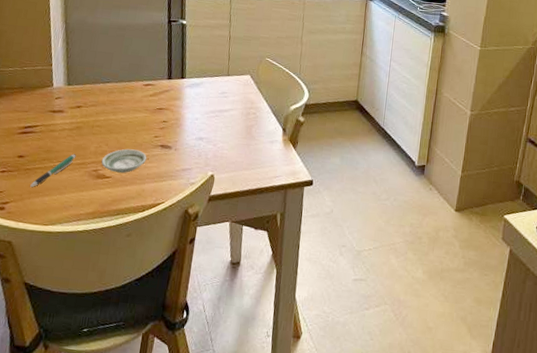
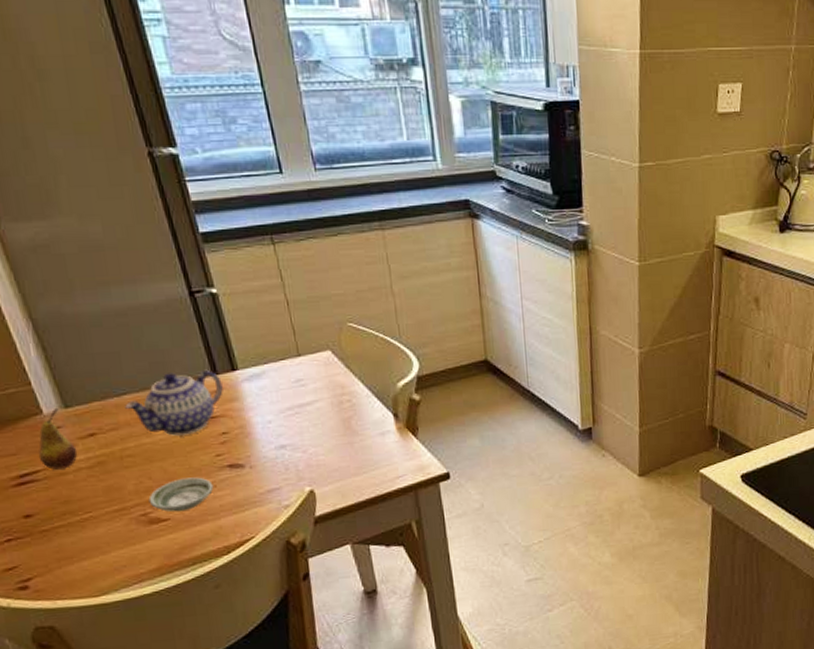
pen: present [30,154,76,188] -> none [55,498,110,554]
fruit: none [41,84,67,128] -> present [38,407,78,470]
teapot: none [105,73,173,119] -> present [125,369,223,436]

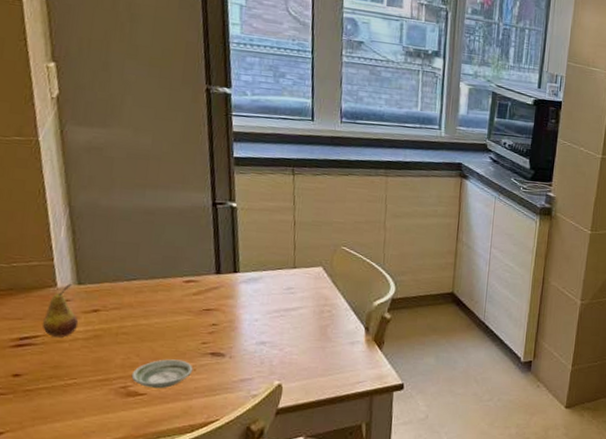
teapot: present [125,369,223,436] -> none [132,267,223,322]

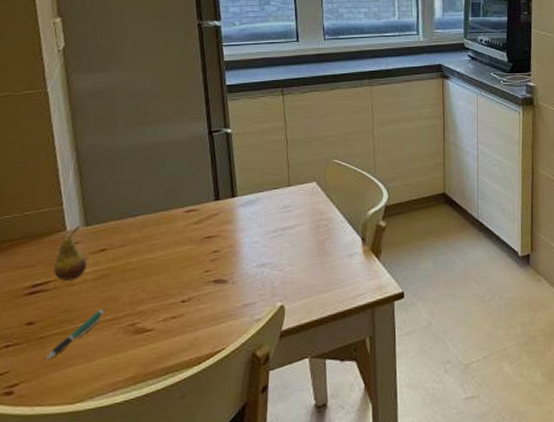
pen: none [33,368,96,413] -> present [46,309,105,361]
saucer: present [131,359,193,389] -> none [138,291,198,323]

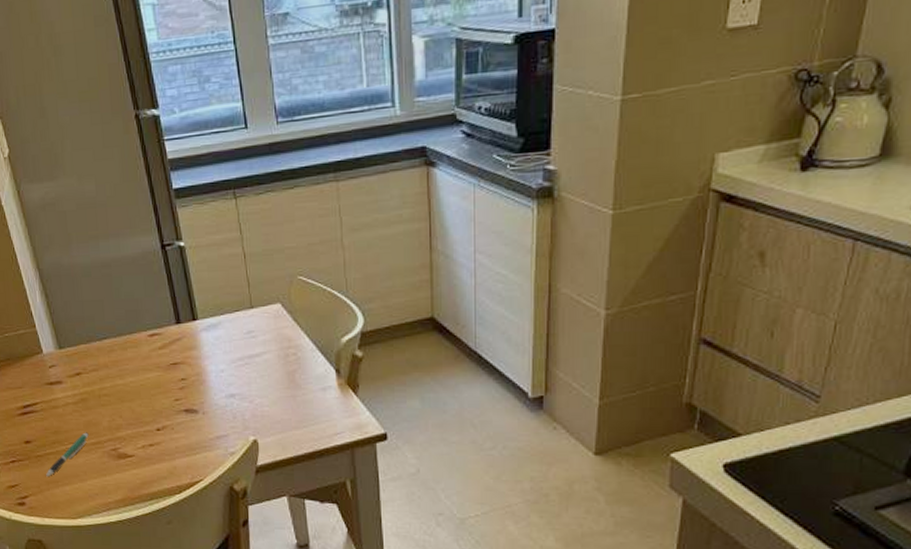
fruit: present [53,225,88,281] -> none [38,348,67,403]

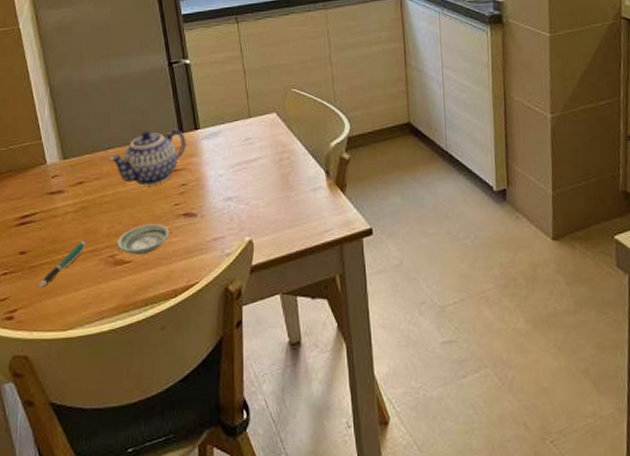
teapot: none [104,318,184,379] -> present [109,128,186,186]
saucer: none [118,419,172,450] -> present [117,224,170,255]

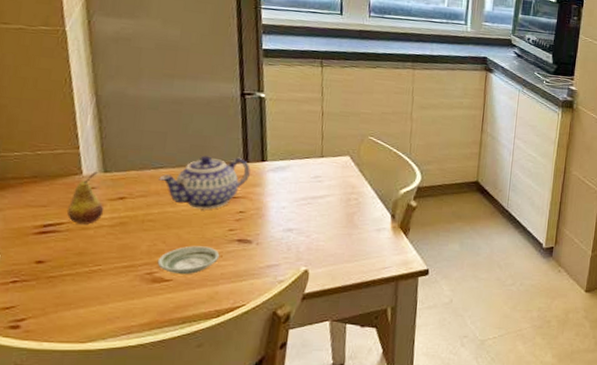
fruit: none [38,158,68,212] -> present [66,171,105,225]
pen: present [39,240,86,288] -> none [56,255,121,299]

